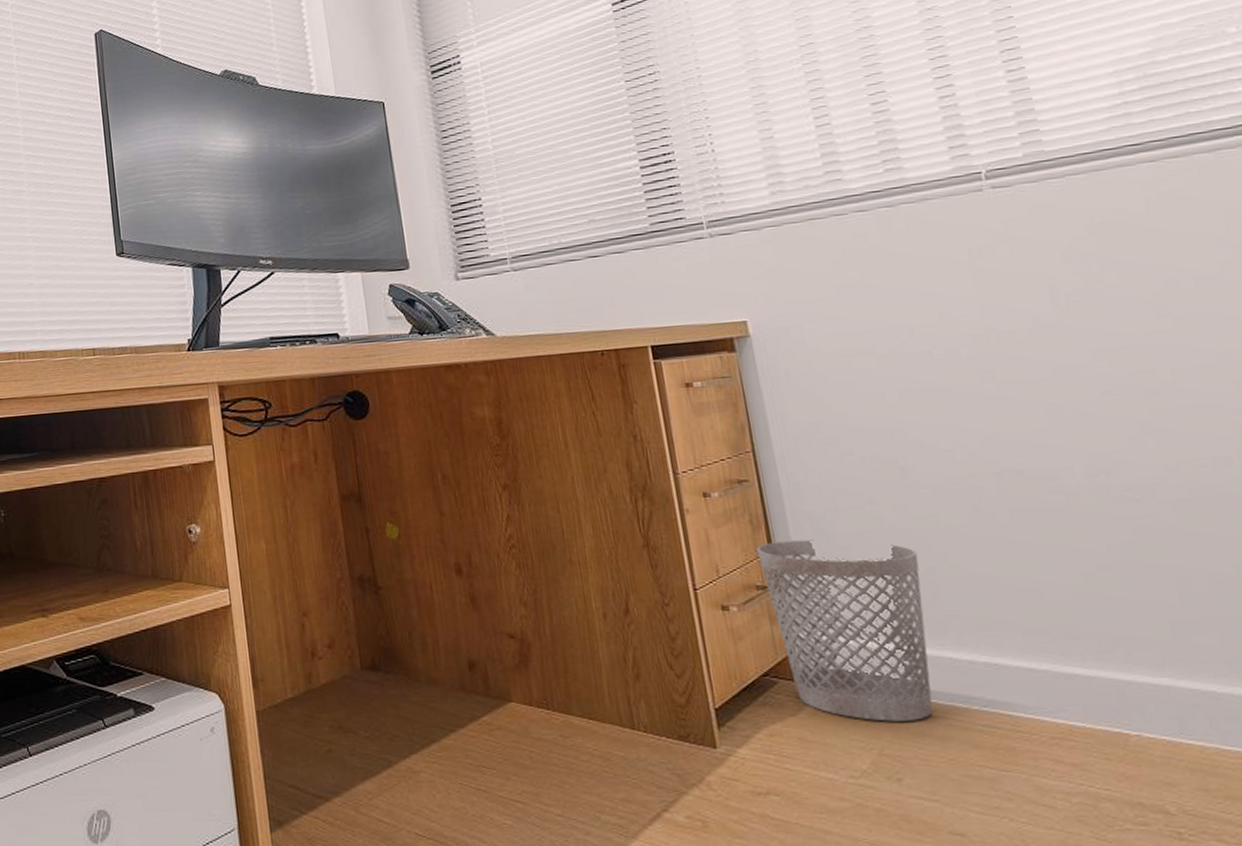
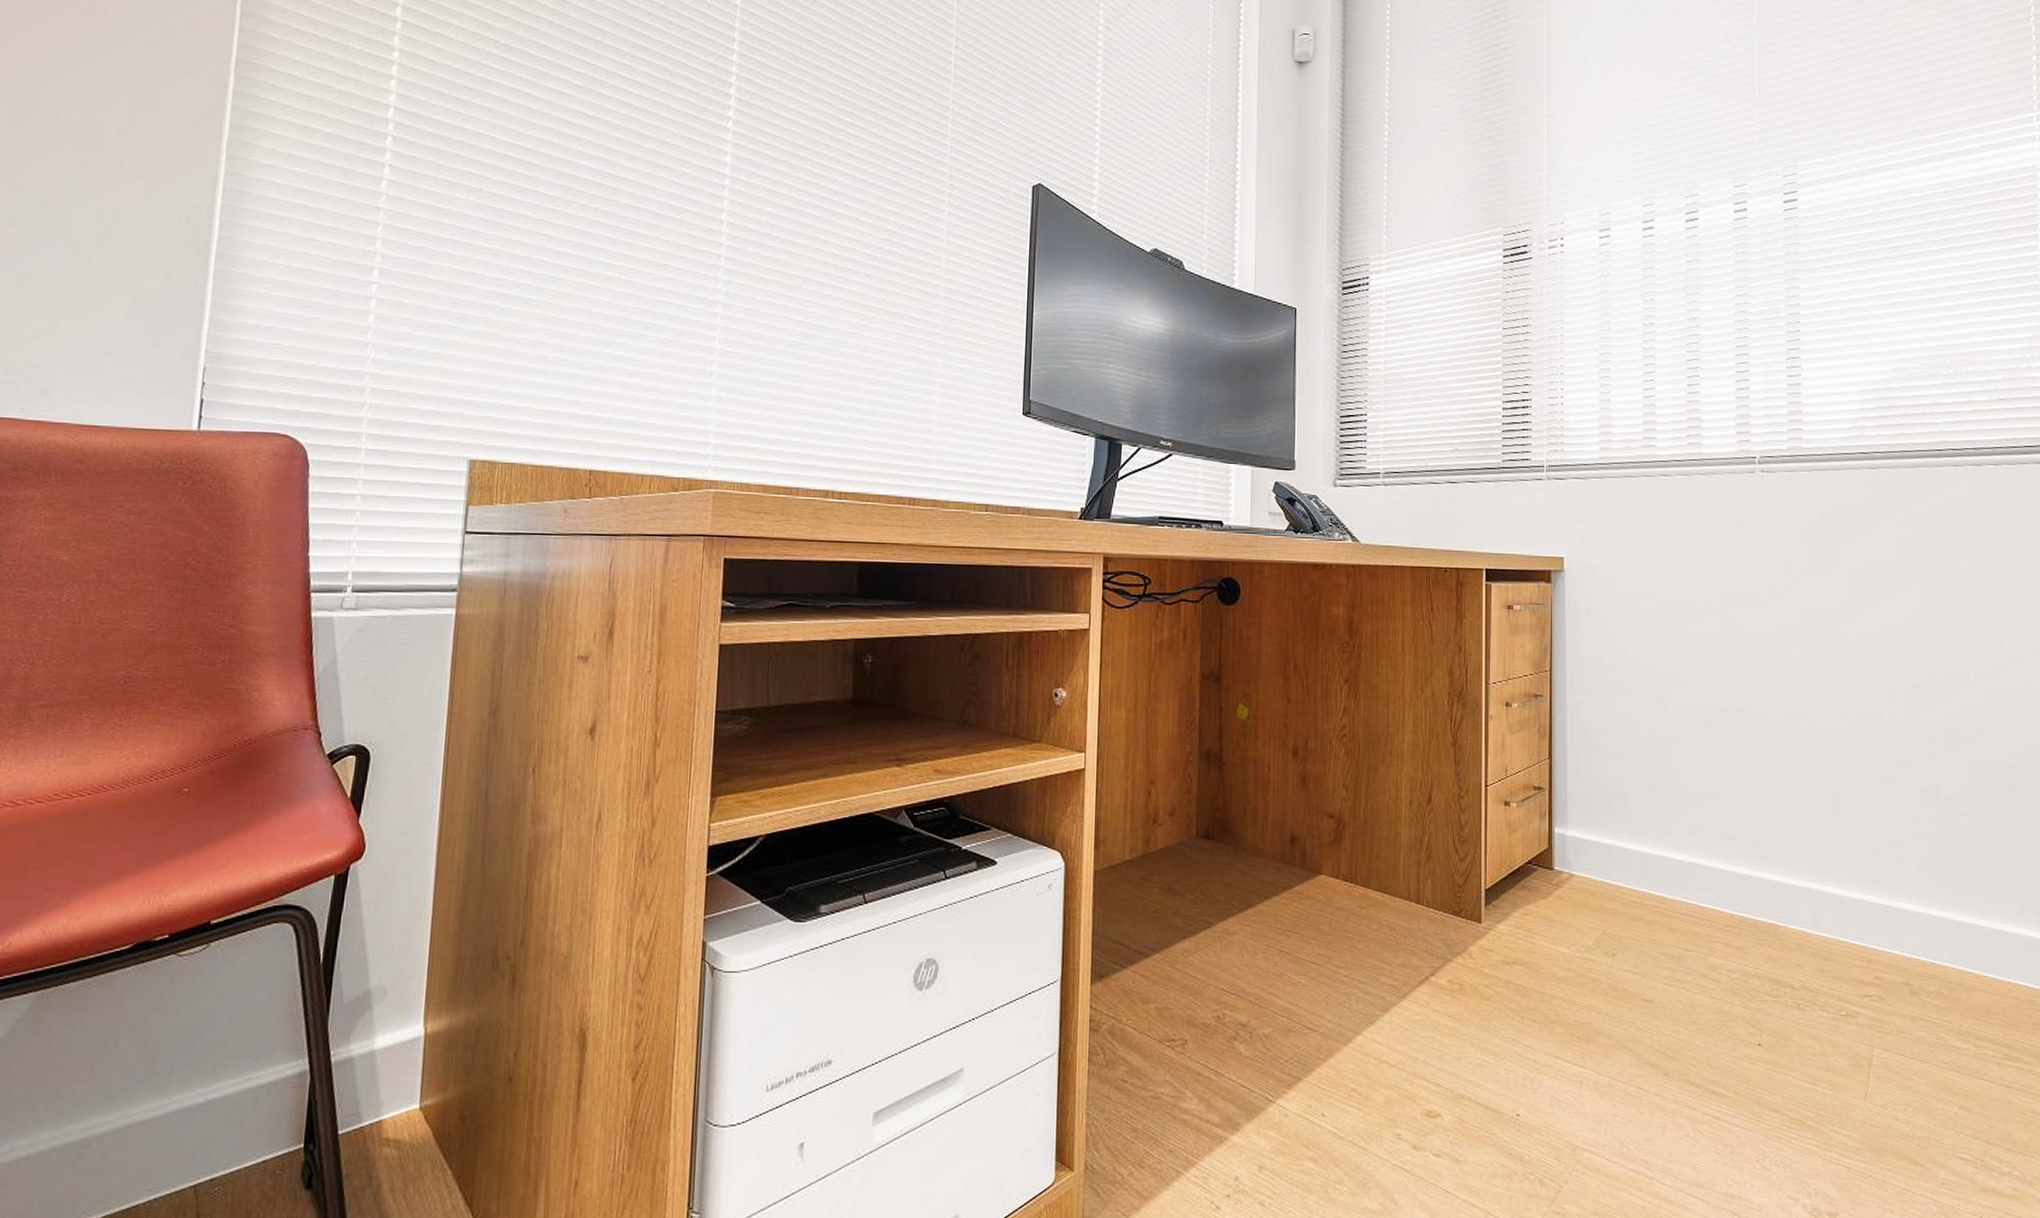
wastebasket: present [756,539,933,722] -> none [1539,750,1658,907]

